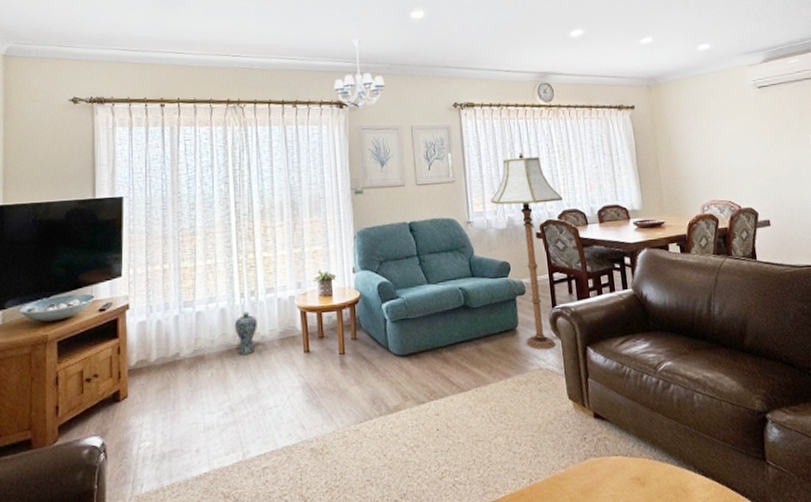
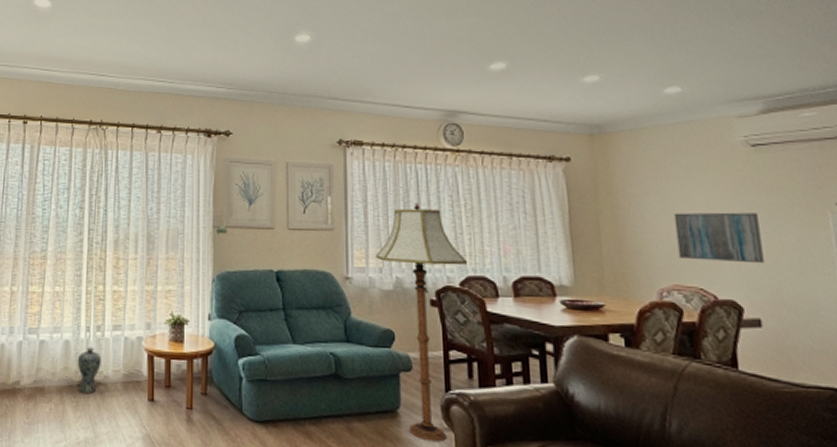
chandelier: present [333,39,385,110] -> none [202,62,260,140]
wall art: none [709,139,770,180] -> present [674,212,764,264]

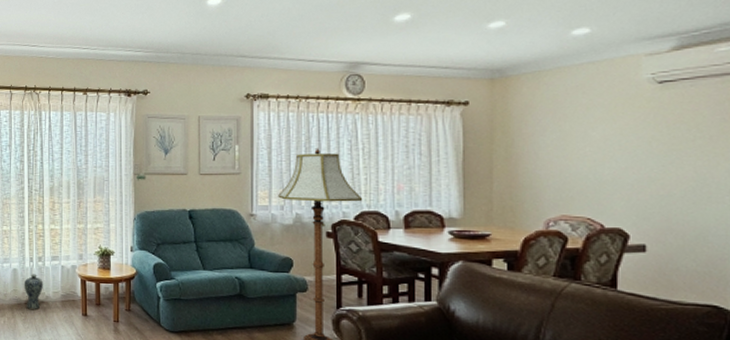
wall art: present [674,212,764,264] -> none [568,147,656,195]

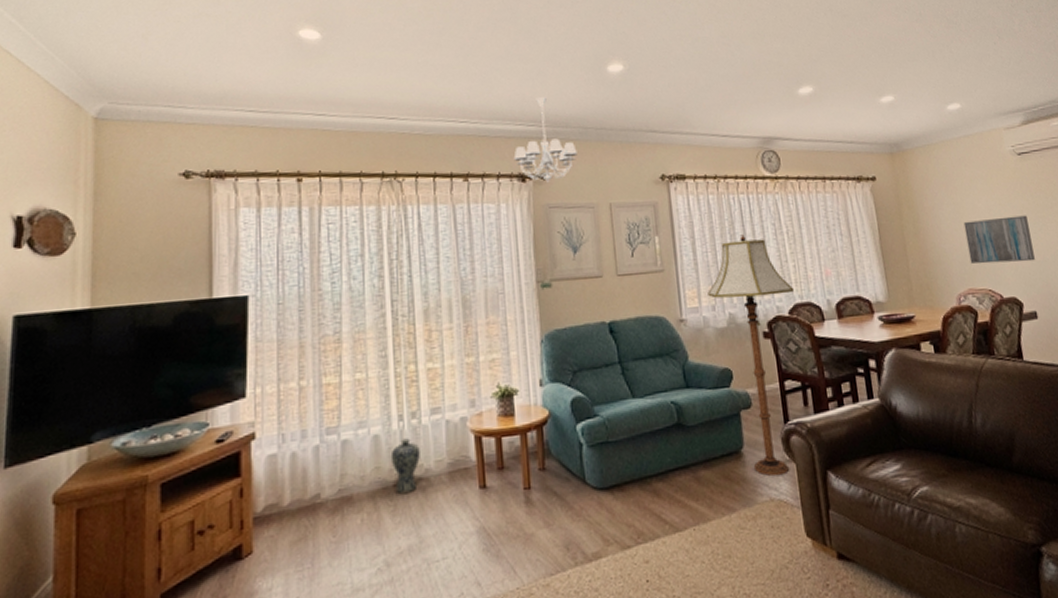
chandelier: none [122,28,175,98] -> present [513,97,577,184]
wall art: none [568,147,656,195] -> present [963,215,1035,264]

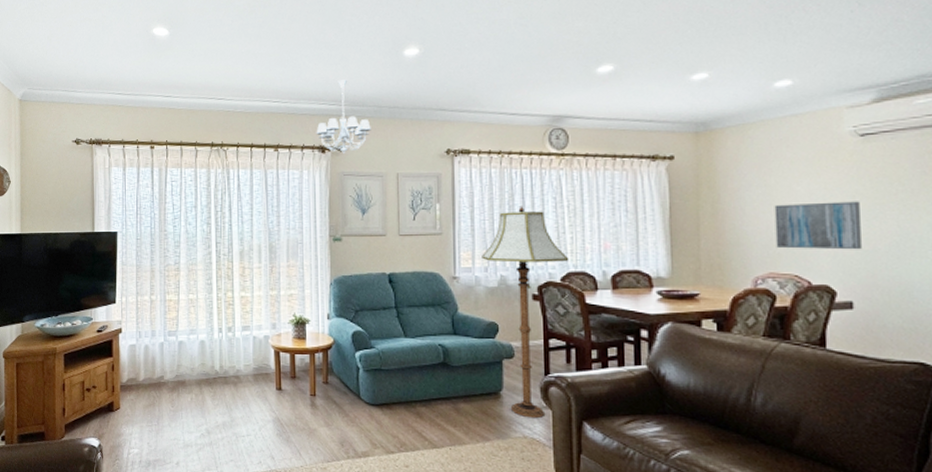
vase: present [390,438,420,495] -> none [212,346,233,386]

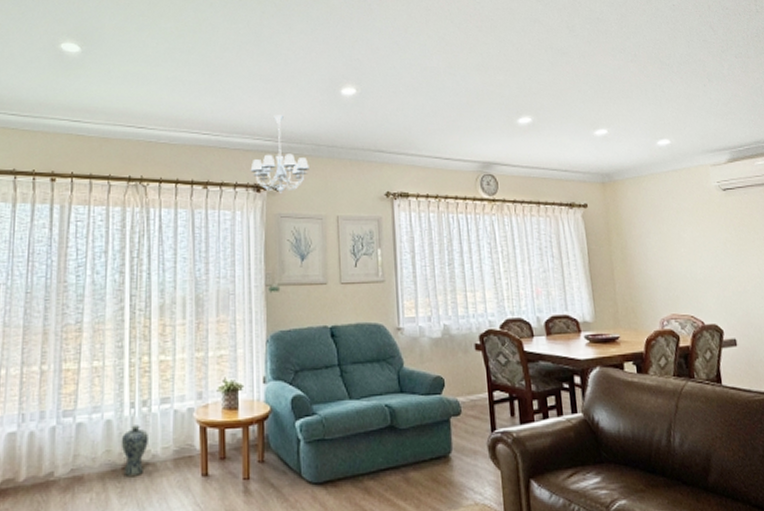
vase: none [212,346,233,386] -> present [121,425,148,478]
floor lamp: present [482,206,570,419] -> none [424,251,507,482]
wall art: present [774,201,862,250] -> none [669,247,736,292]

